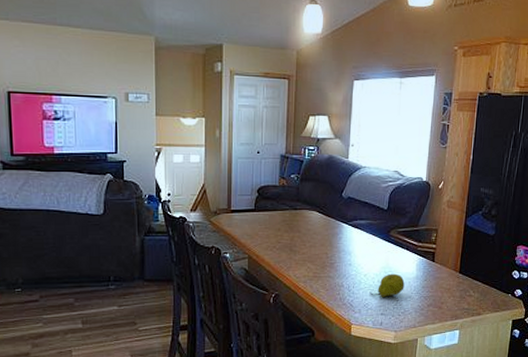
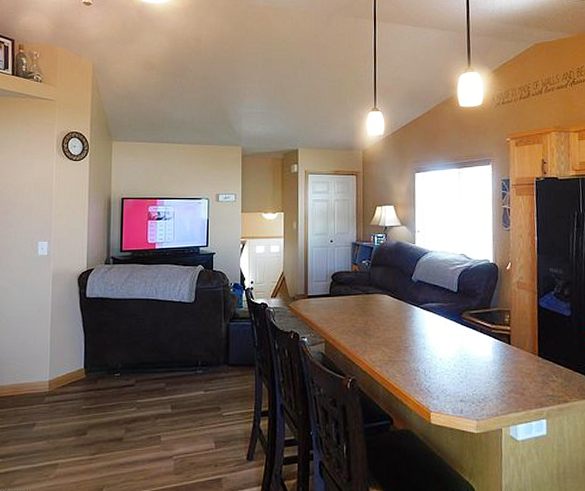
fruit: present [369,273,405,297] -> none [446,357,482,382]

